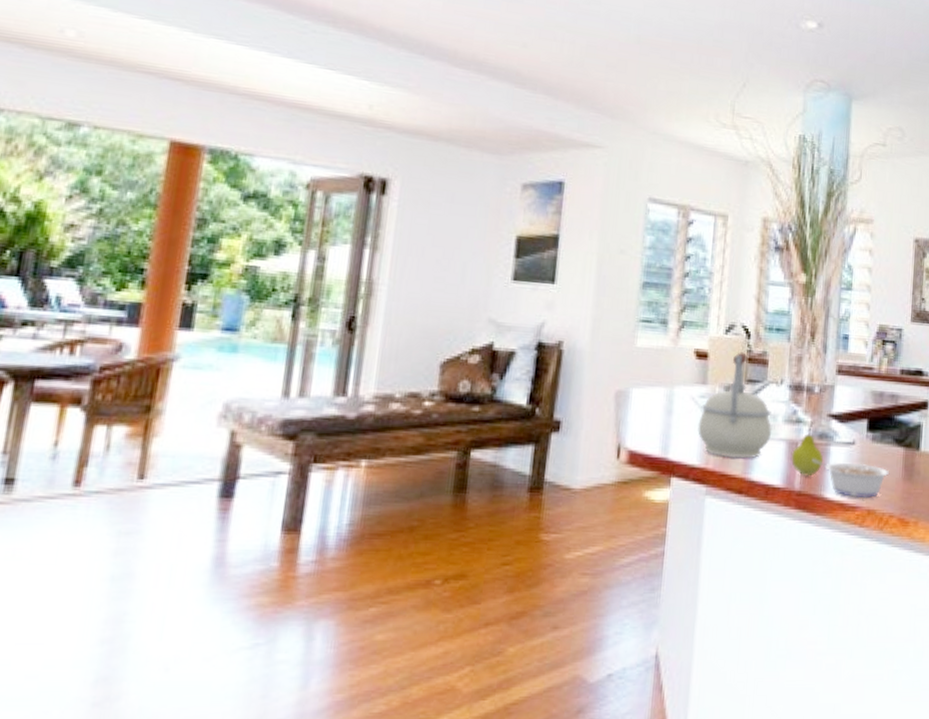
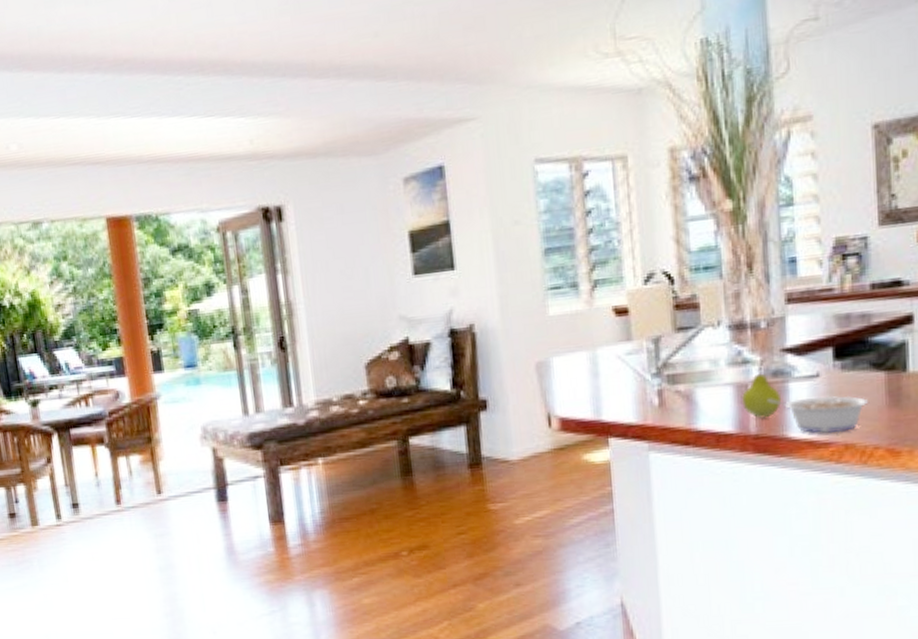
kettle: present [698,352,771,459] -> none [629,300,714,412]

